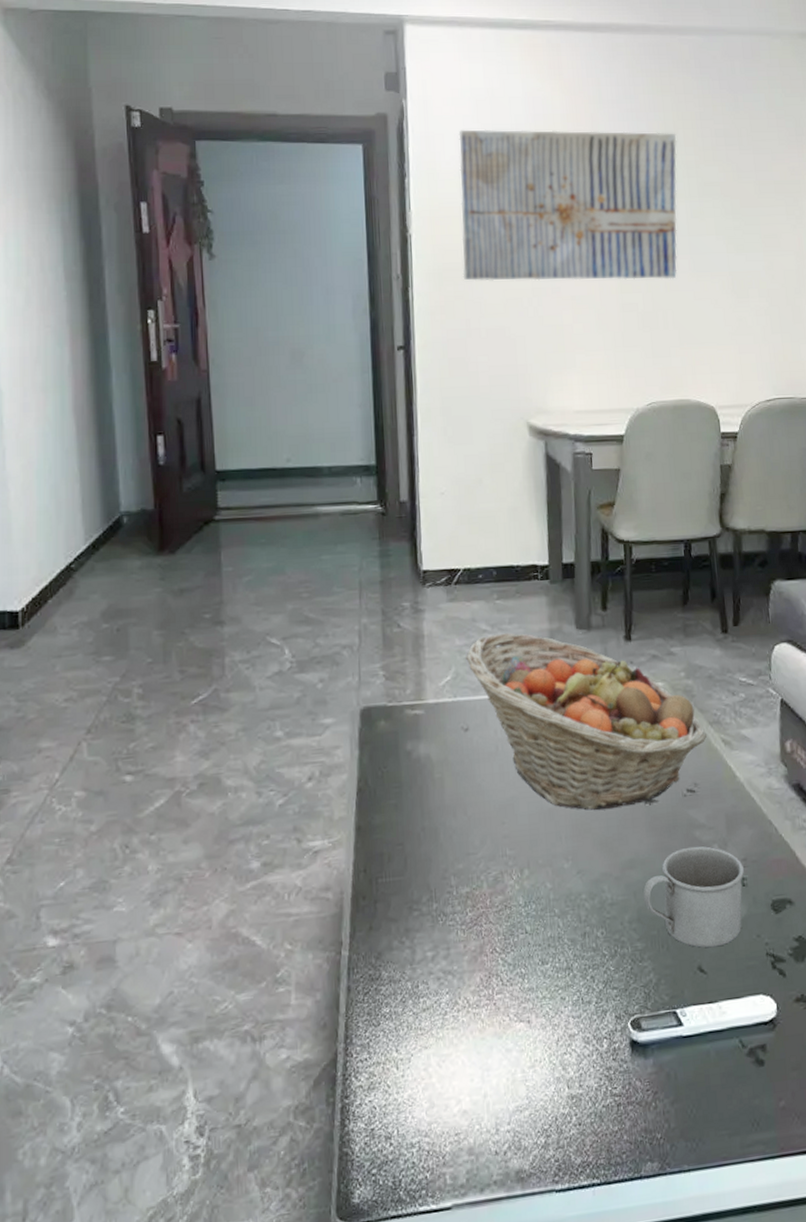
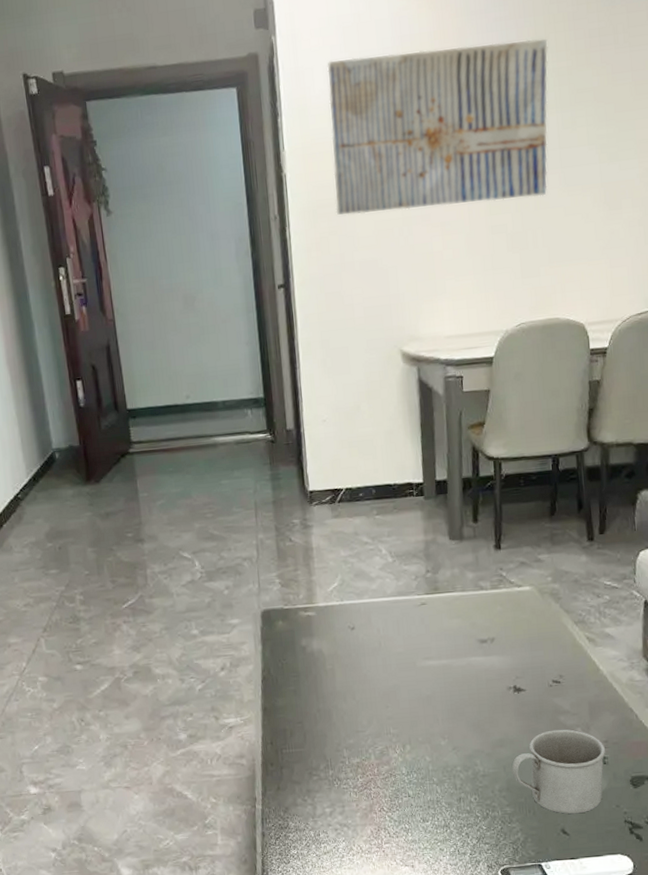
fruit basket: present [466,633,707,810] -> none [350,544,572,697]

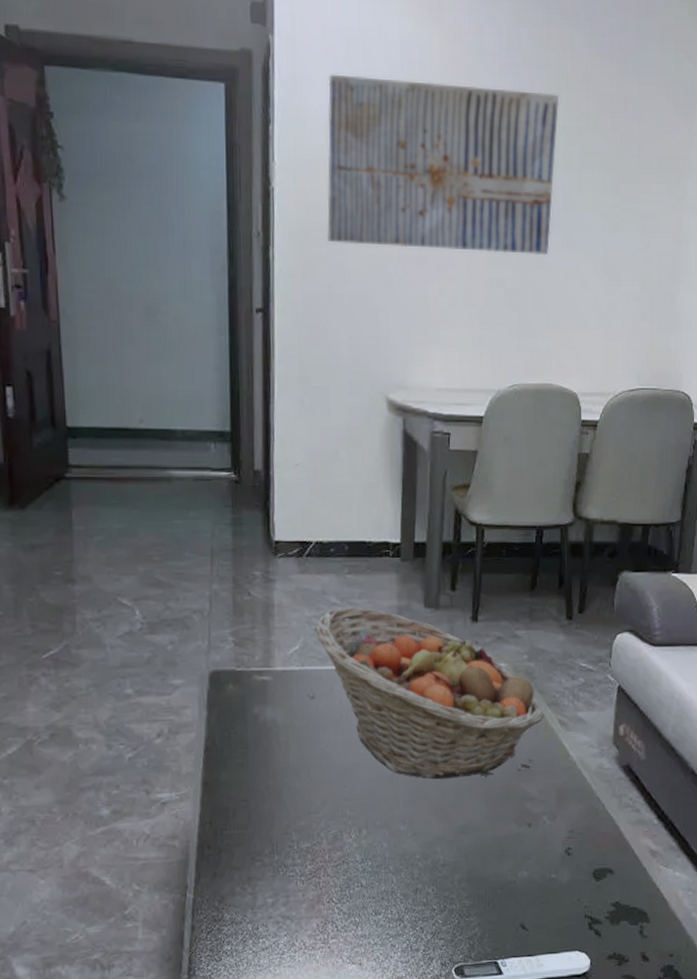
fruit basket: none [350,544,572,697] -> present [315,607,544,779]
mug: present [511,729,606,814] -> none [473,817,571,908]

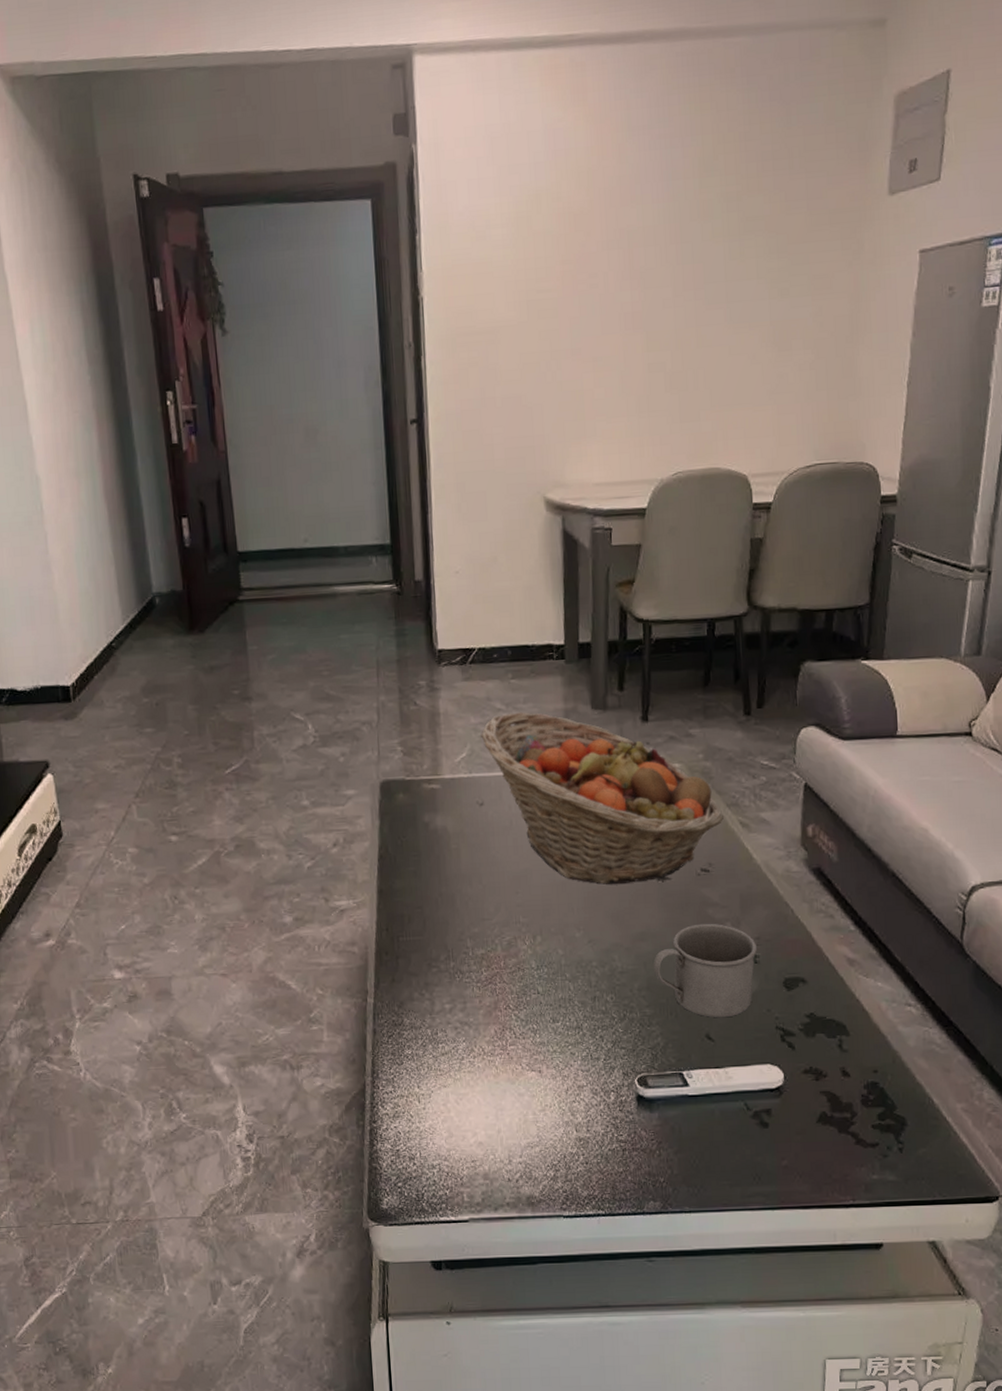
wall art: present [326,74,560,256] -> none [472,160,717,346]
mug: none [473,817,571,908] -> present [653,923,758,1018]

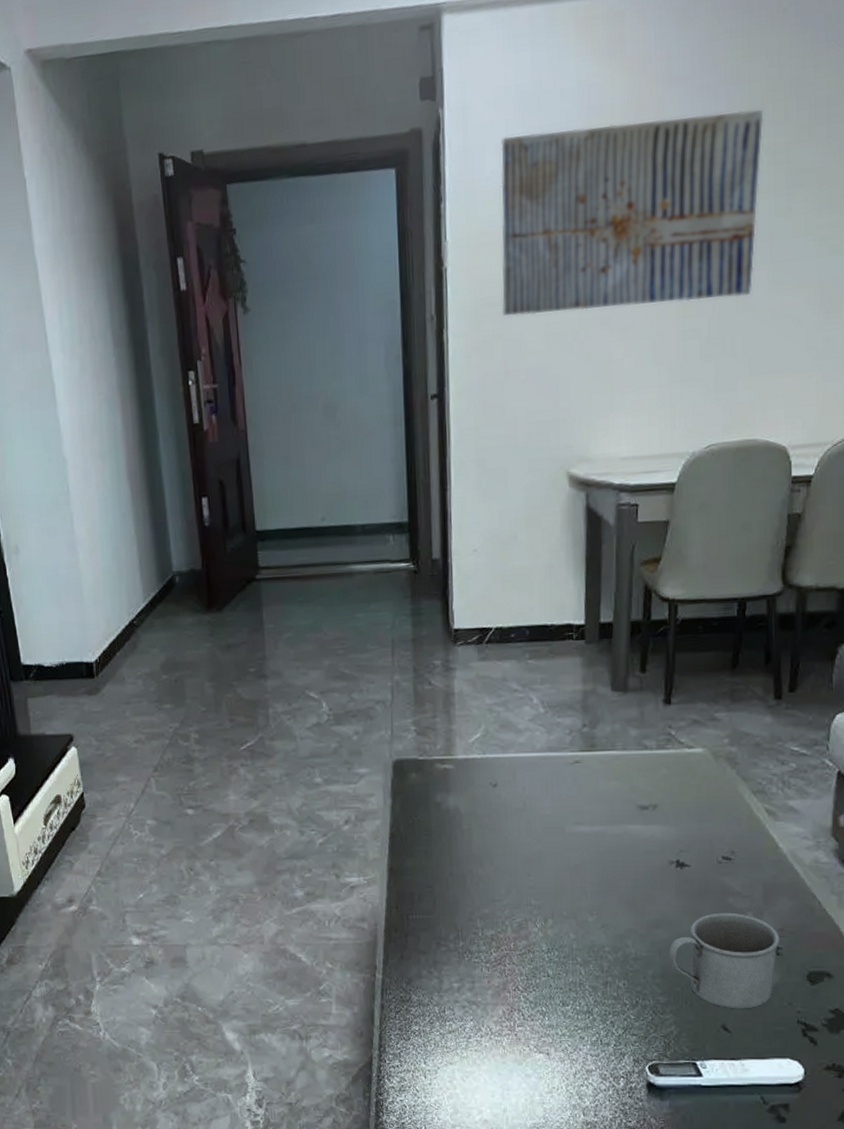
wall art: none [472,160,717,346] -> present [501,109,764,316]
fruit basket: present [481,712,723,885] -> none [496,693,748,870]

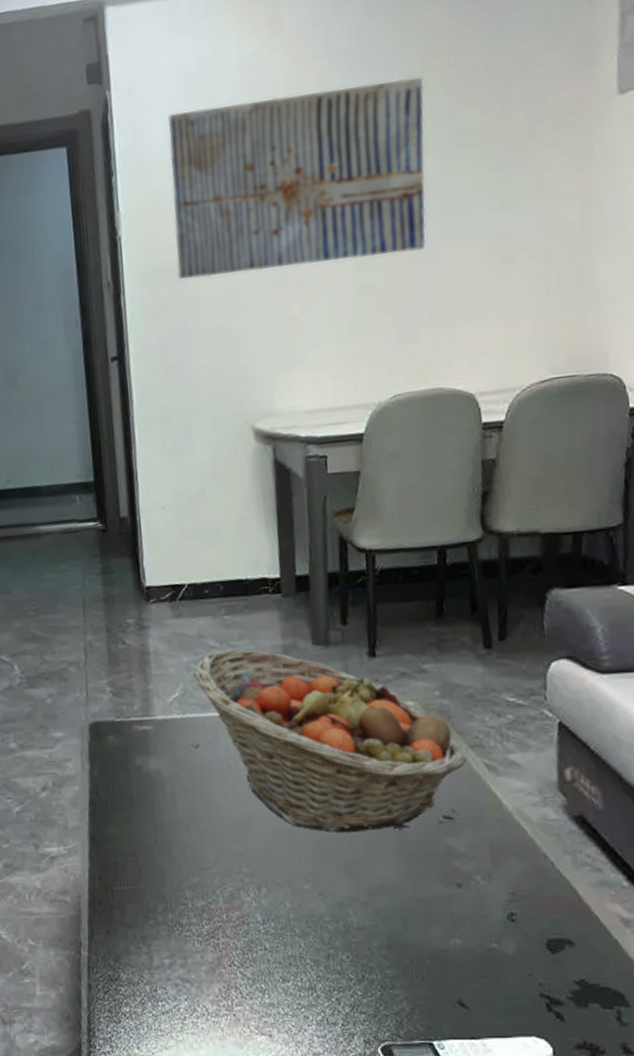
fruit basket: none [496,693,748,870] -> present [194,649,466,833]
mug: present [668,912,781,1009] -> none [393,876,514,983]

